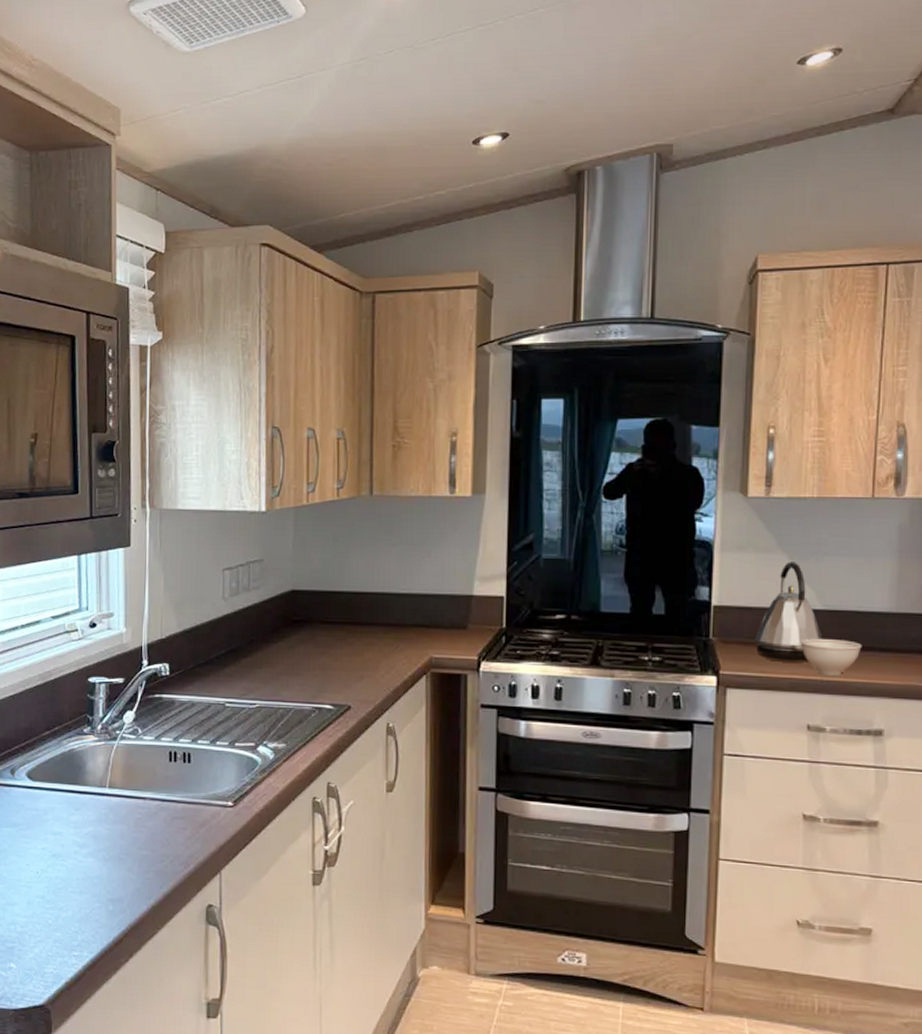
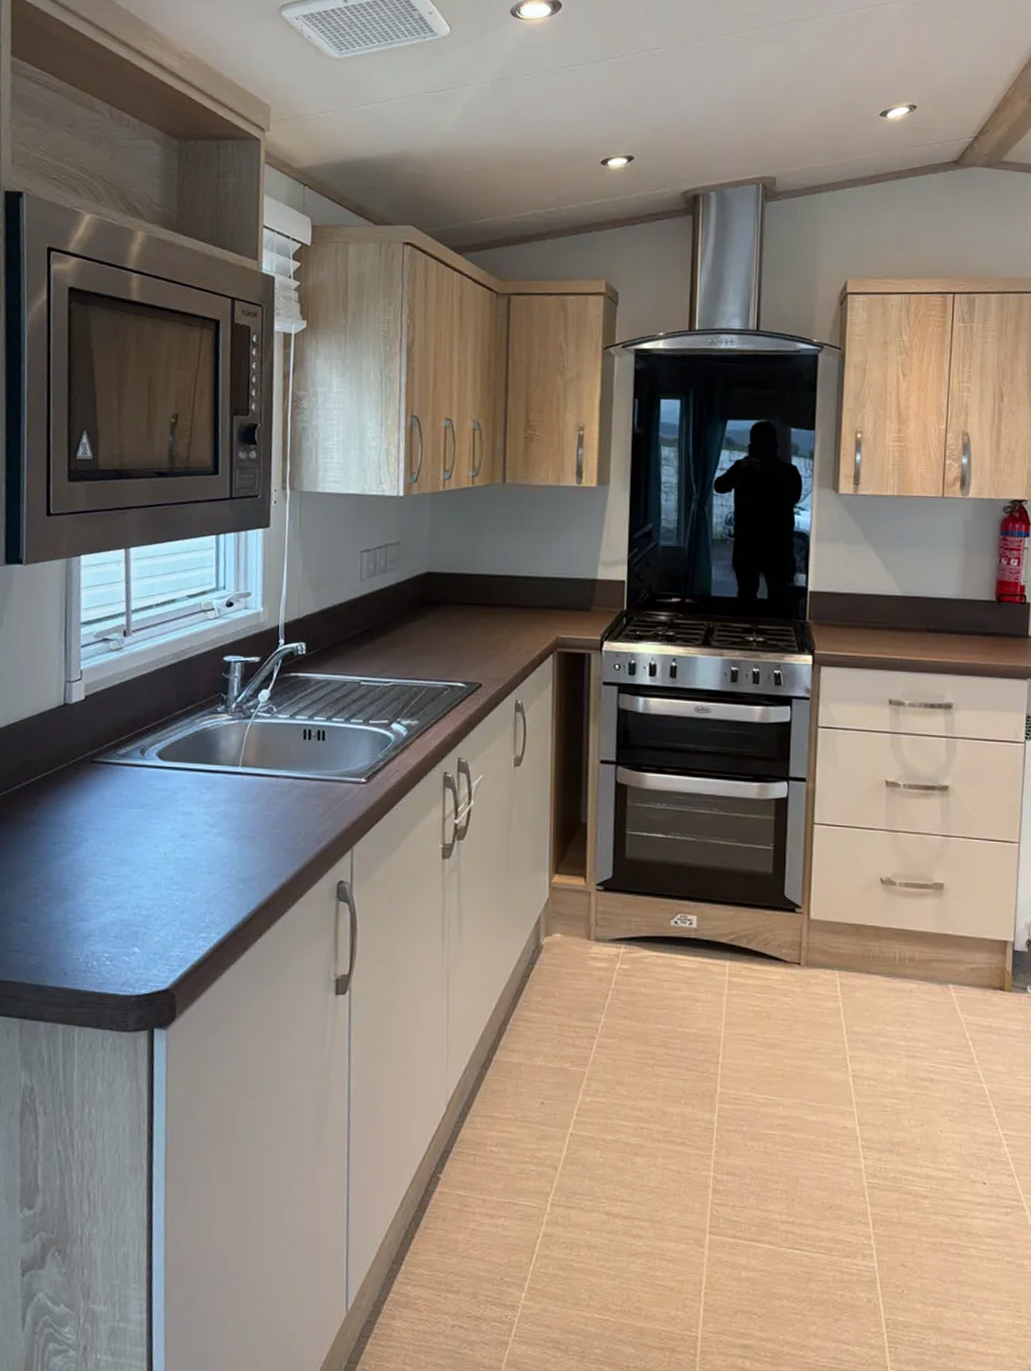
kettle: present [755,561,823,663] -> none [845,552,902,643]
bowl: present [801,638,862,677] -> none [883,621,934,656]

